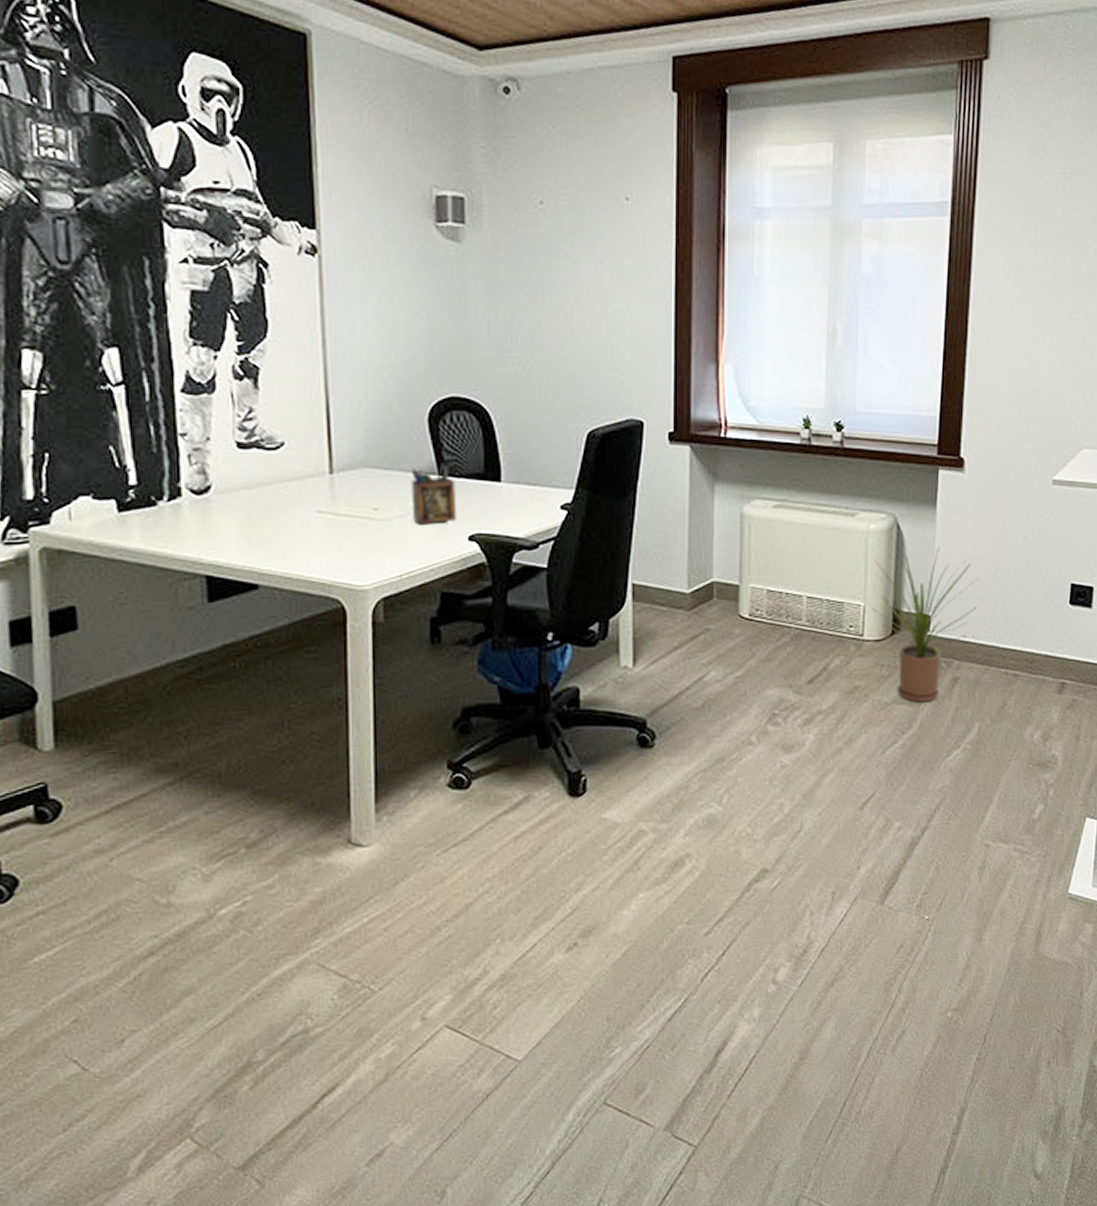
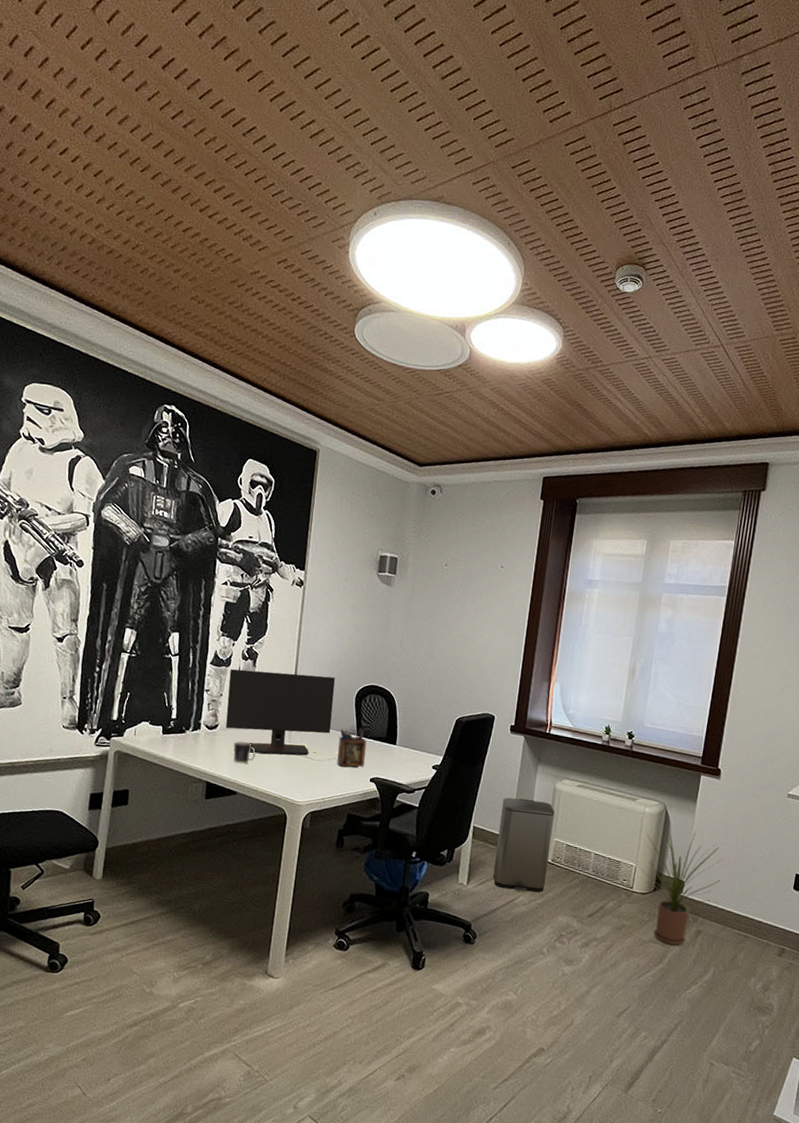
computer monitor: none [216,391,396,522] -> present [225,669,335,756]
mug: none [241,507,280,541] -> present [233,741,256,764]
pedal bin: none [668,534,746,665] -> present [493,797,555,893]

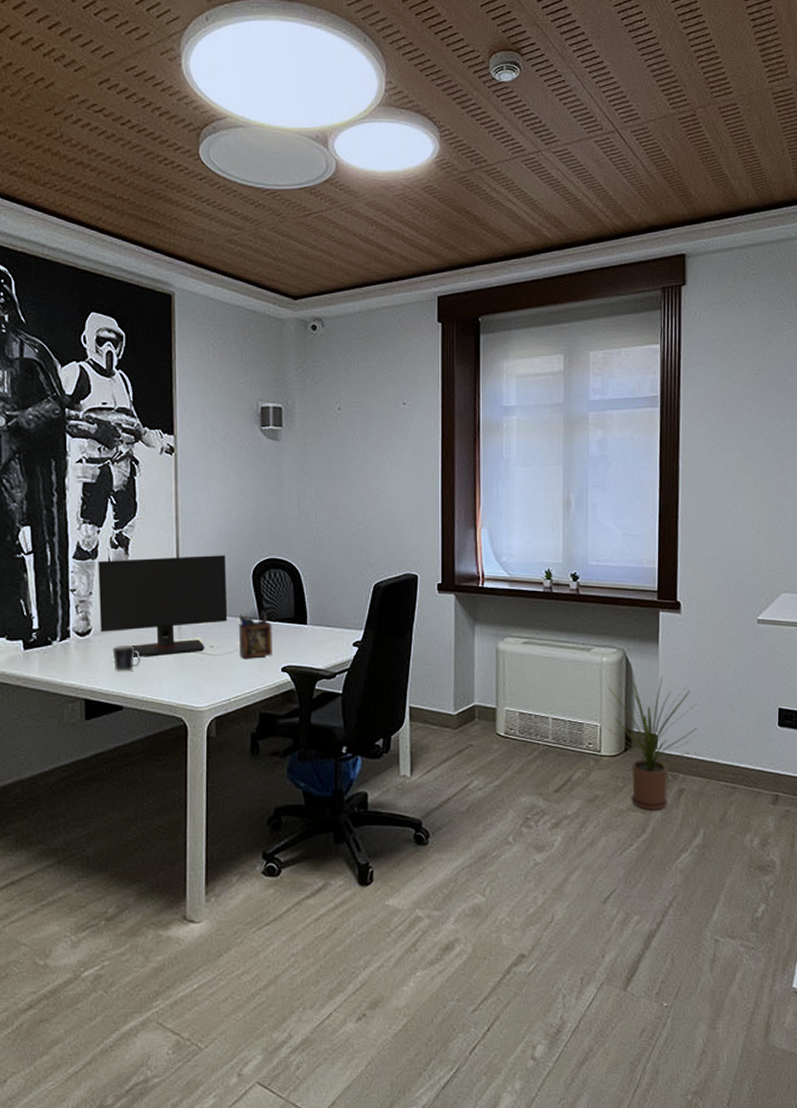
pedal bin: present [493,797,555,893] -> none [439,666,501,775]

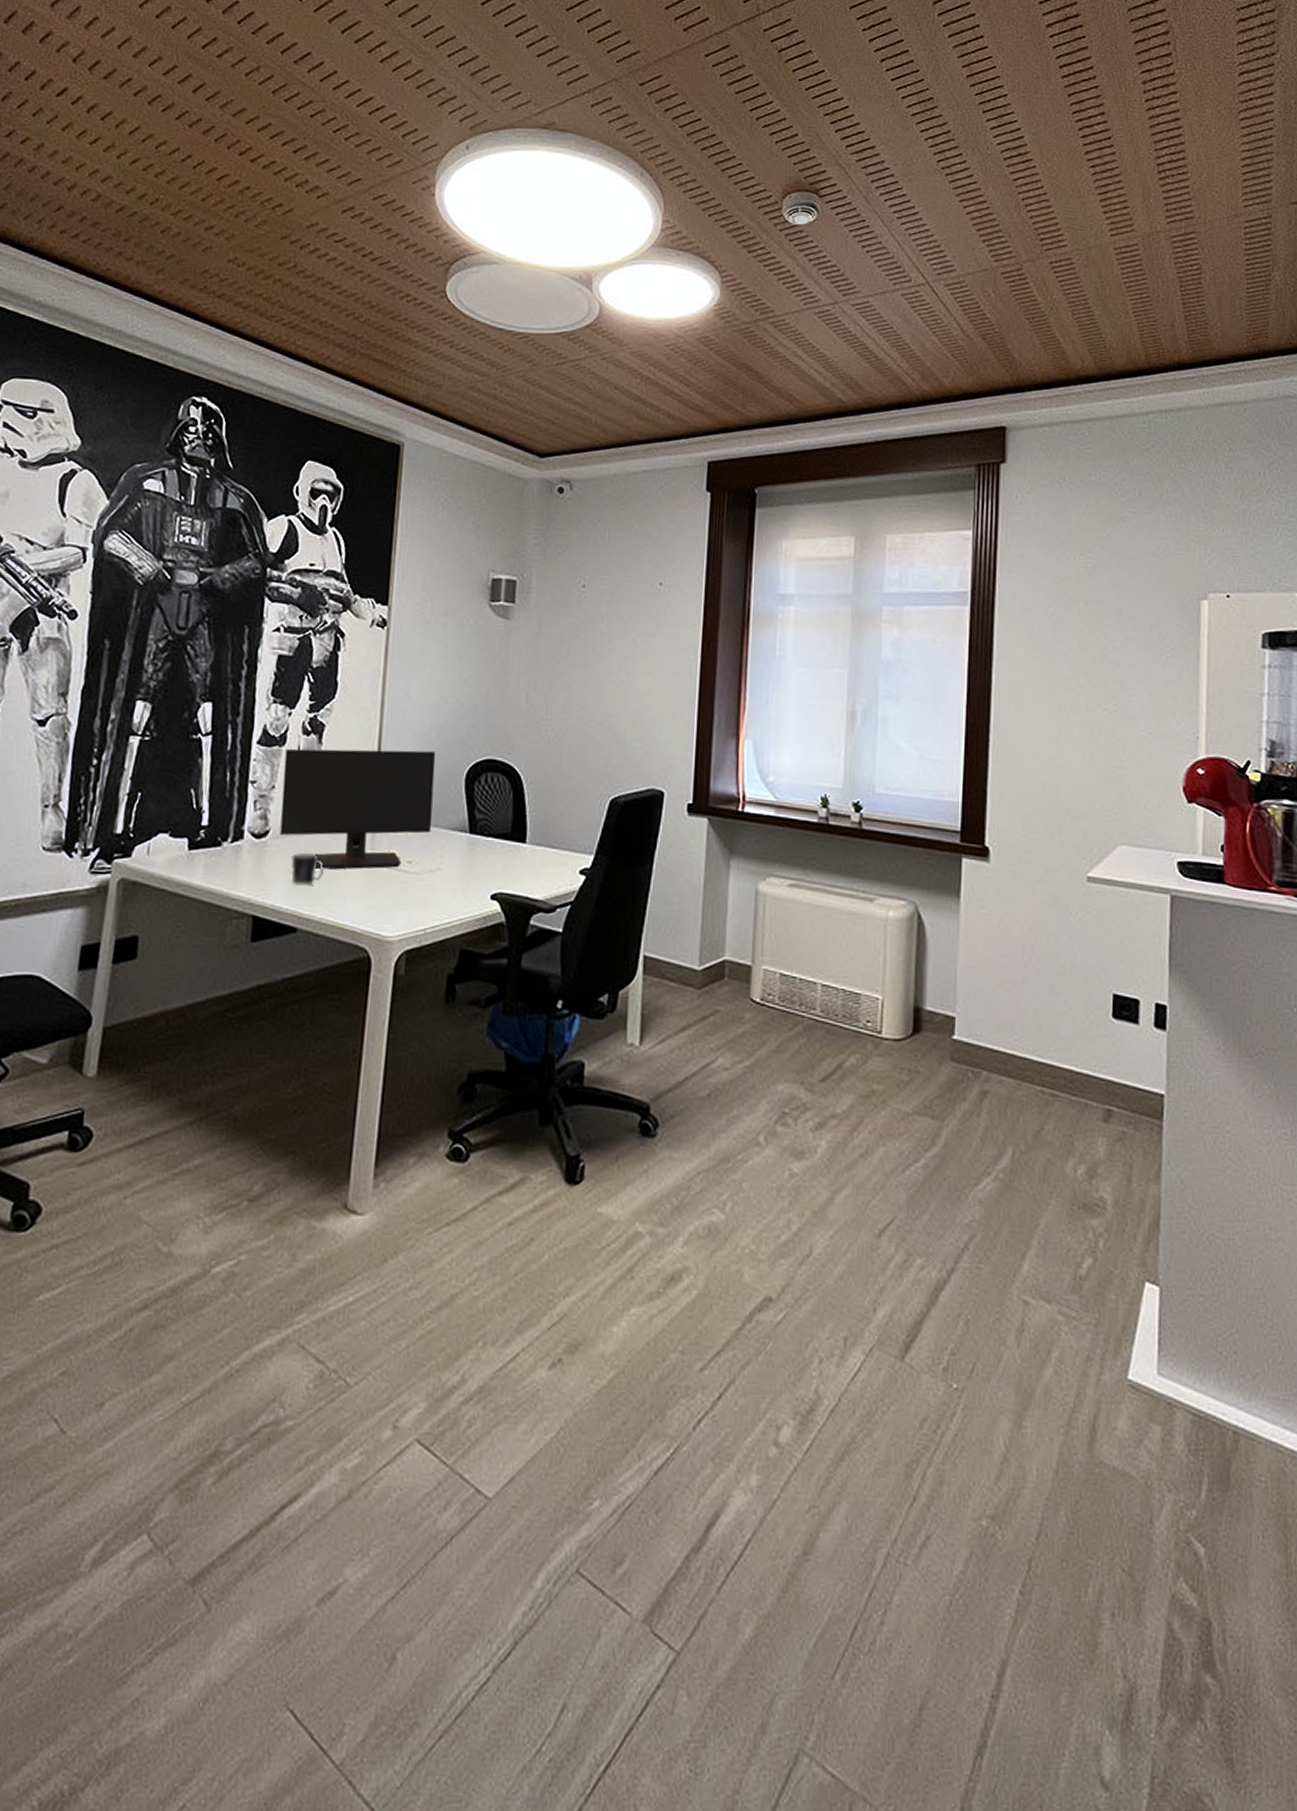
desk organizer: present [238,610,272,659] -> none [442,821,484,881]
house plant: present [605,675,700,811] -> none [890,940,1010,1117]

